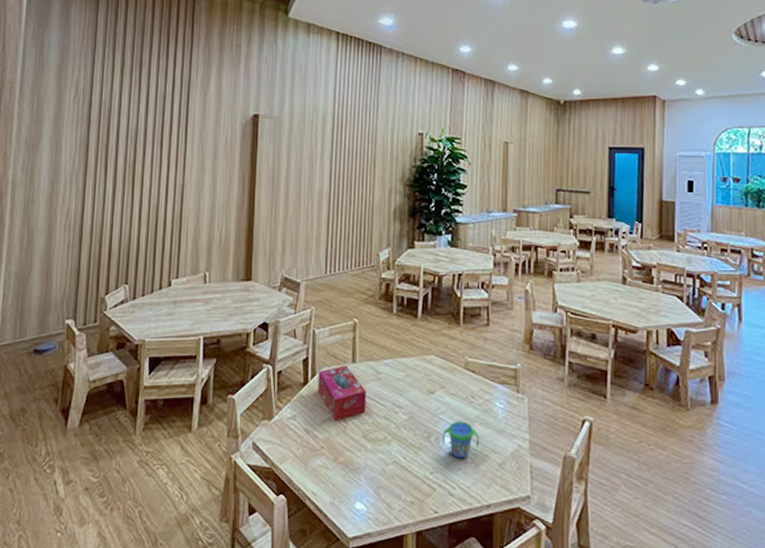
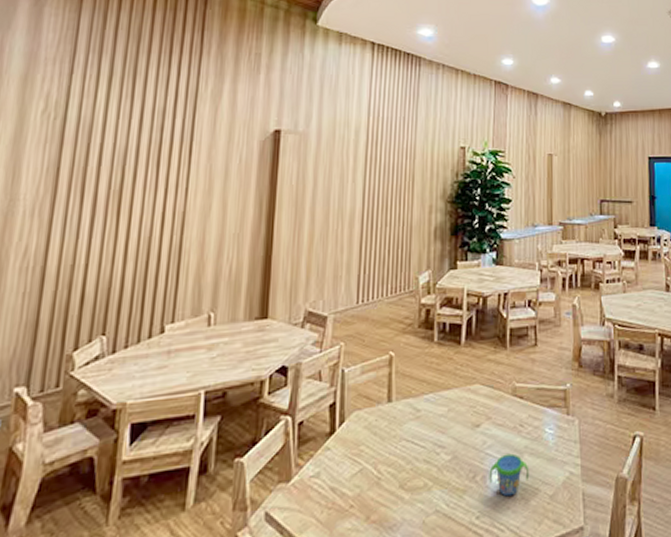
tissue box: present [318,366,366,421] -> none [347,406,404,473]

